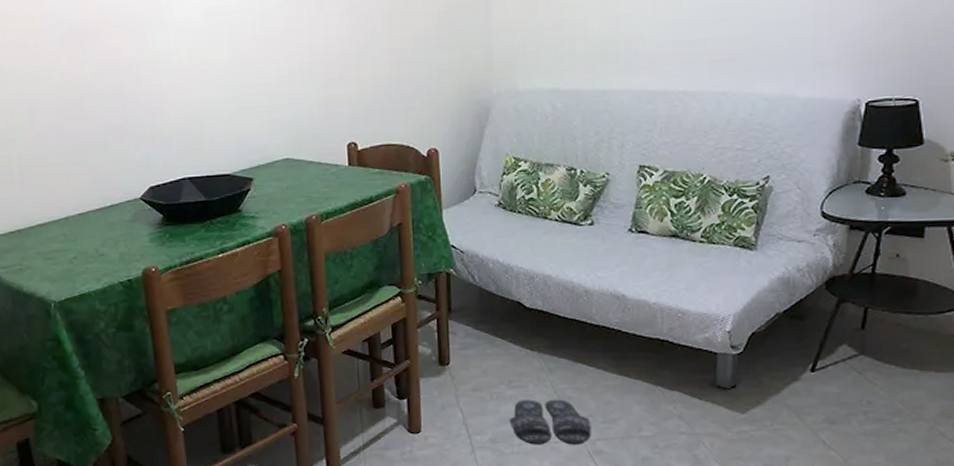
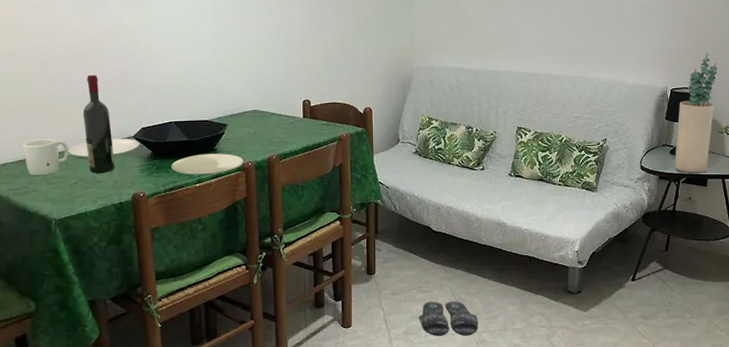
mug: none [13,203,66,251] -> present [23,138,69,176]
plate: none [64,200,149,228] -> present [67,138,140,159]
wine bottle: none [79,123,121,245] -> present [82,74,115,173]
plate: none [187,215,276,244] -> present [171,153,244,176]
vase: none [873,47,939,222] -> present [675,53,718,174]

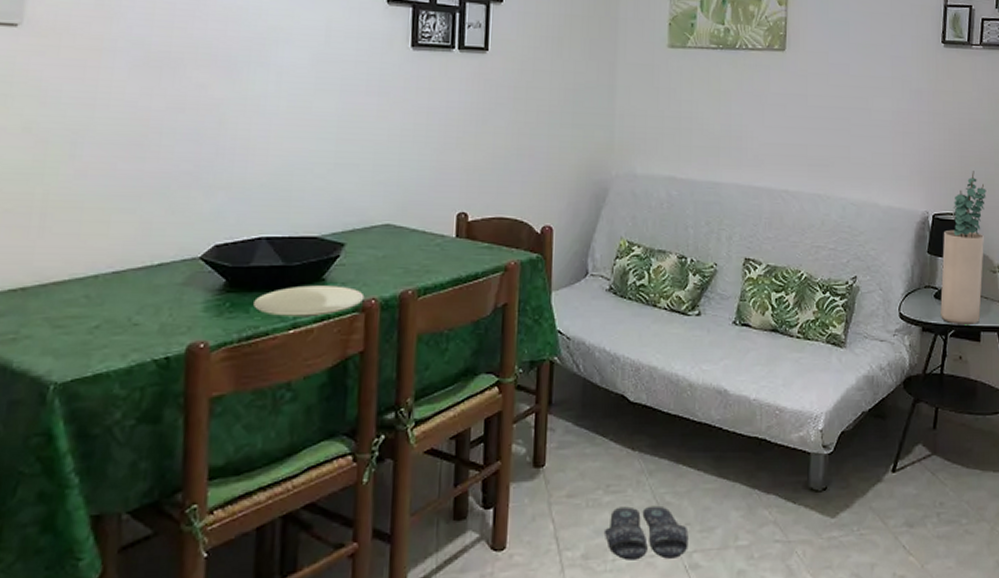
mug: present [23,138,69,176] -> none [19,256,94,315]
plate: present [67,138,140,159] -> none [92,259,209,290]
wine bottle: present [82,74,115,173] -> none [122,165,168,312]

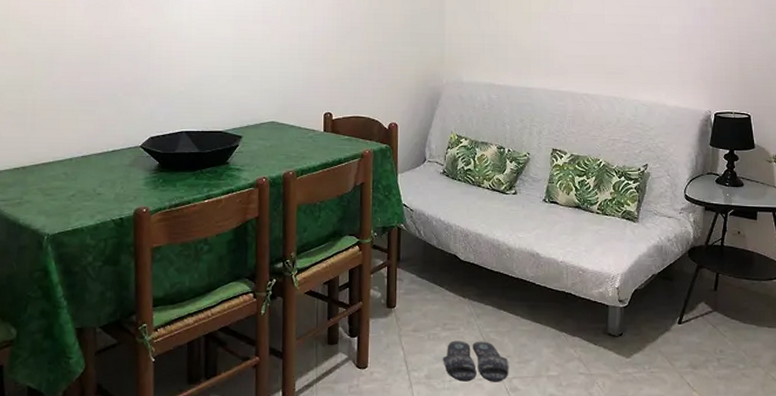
plate: present [253,285,365,318] -> none [179,167,258,191]
vase: present [940,171,987,326] -> none [721,76,764,206]

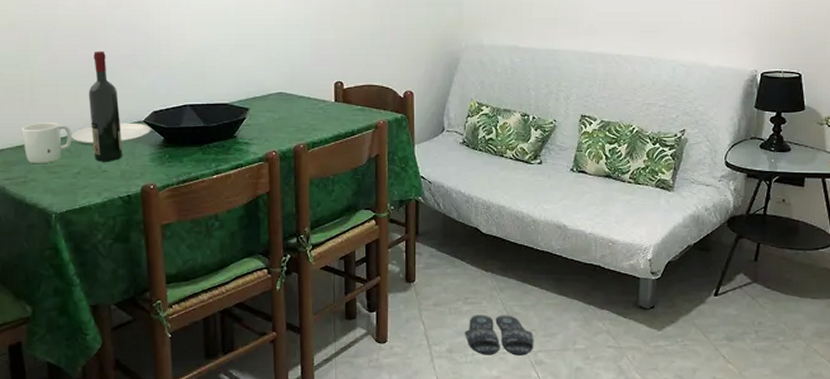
mug: none [20,144,69,186] -> present [22,121,72,164]
plate: none [68,147,147,169] -> present [70,123,151,146]
wine bottle: none [88,78,119,185] -> present [88,51,123,162]

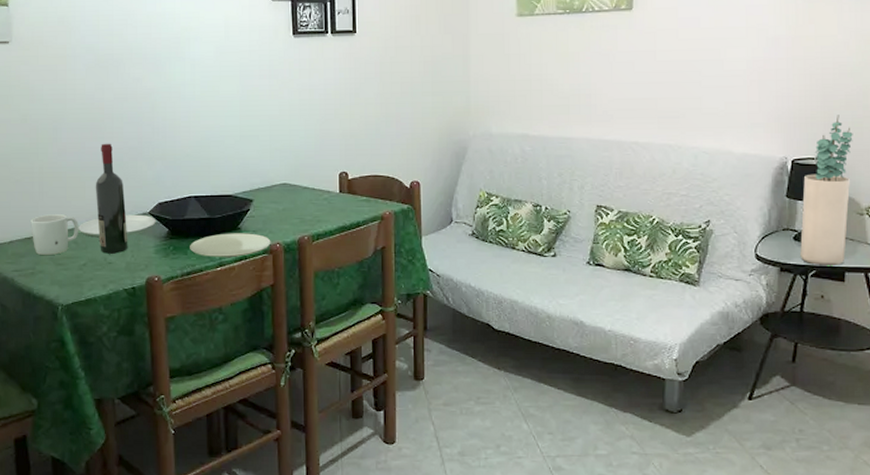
plate: none [186,141,267,166] -> present [190,233,271,258]
slippers: present [464,314,534,356] -> none [476,415,552,461]
vase: none [766,31,817,172] -> present [800,115,853,266]

